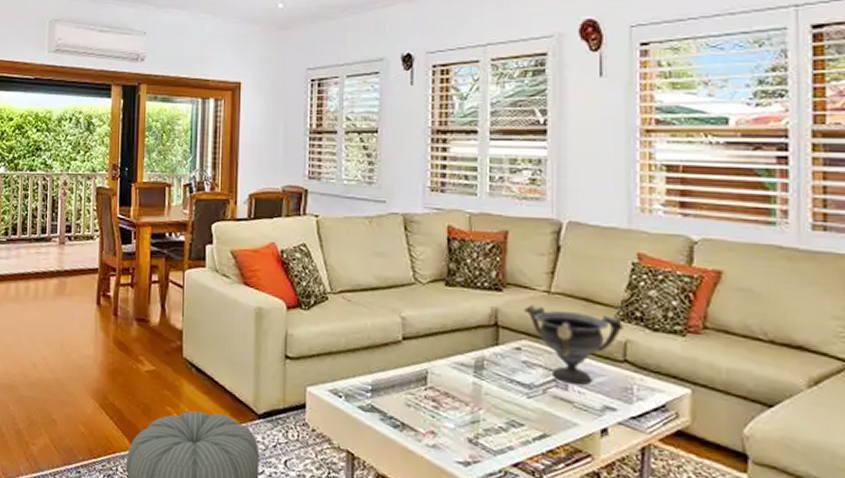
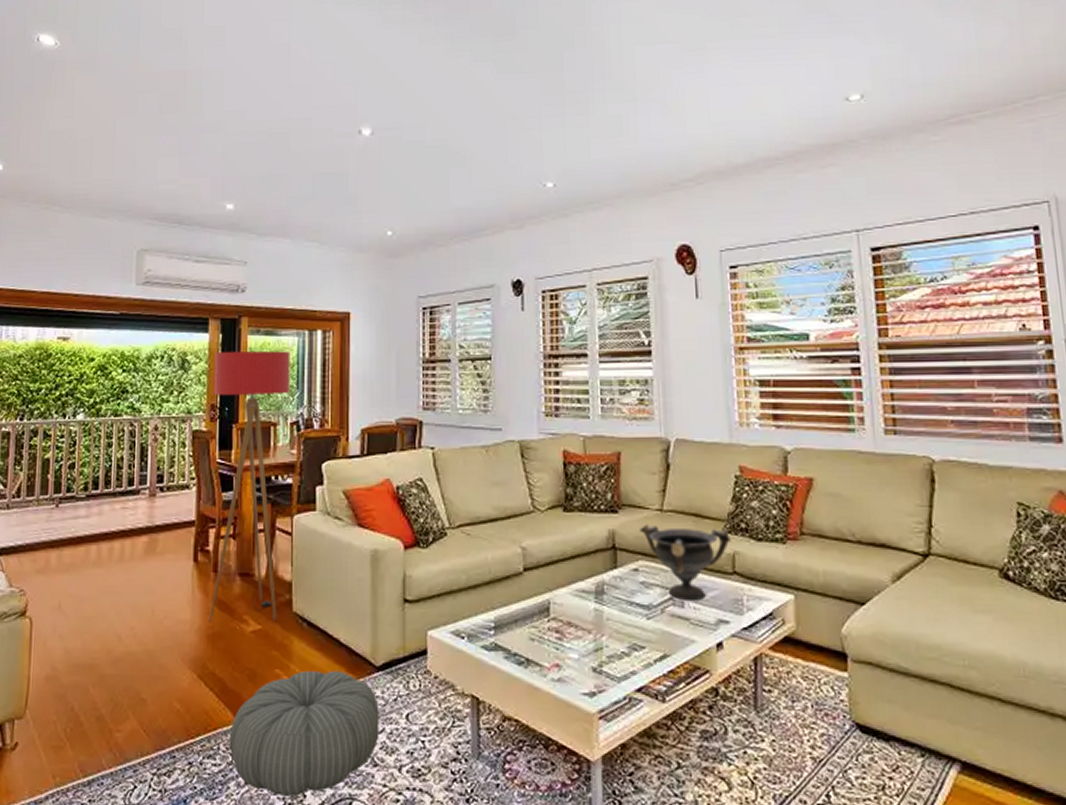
floor lamp: none [109,116,184,364] -> present [209,351,290,622]

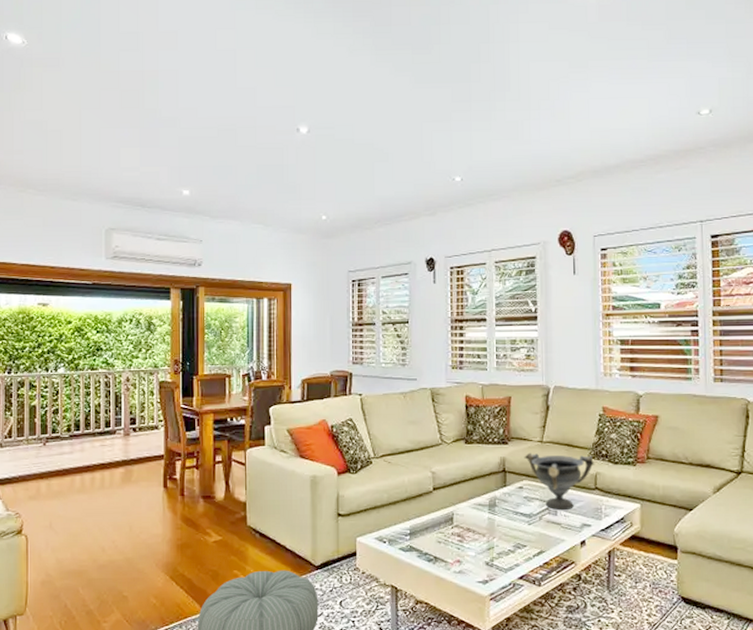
floor lamp: present [209,351,290,622] -> none [176,316,241,535]

